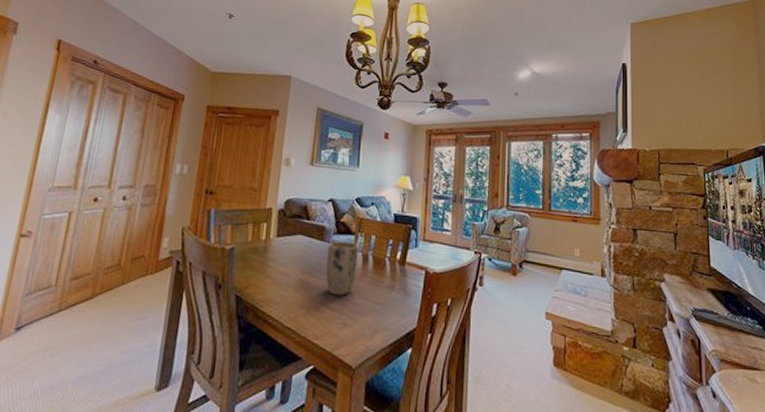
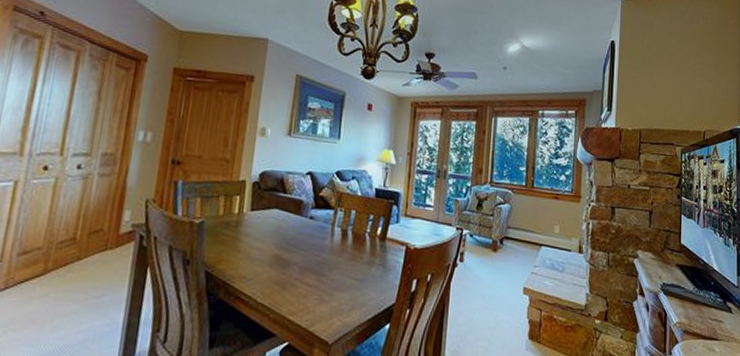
plant pot: present [326,241,360,296] -> none [302,216,339,272]

